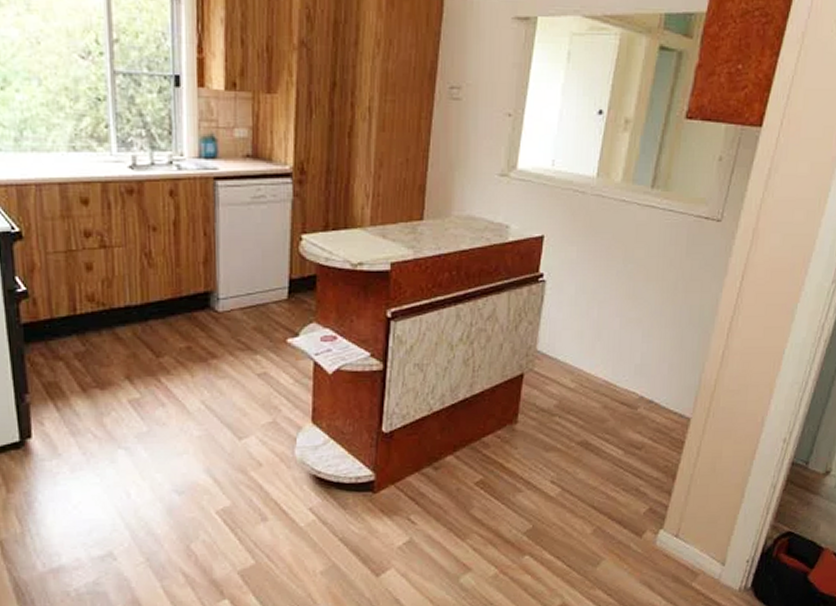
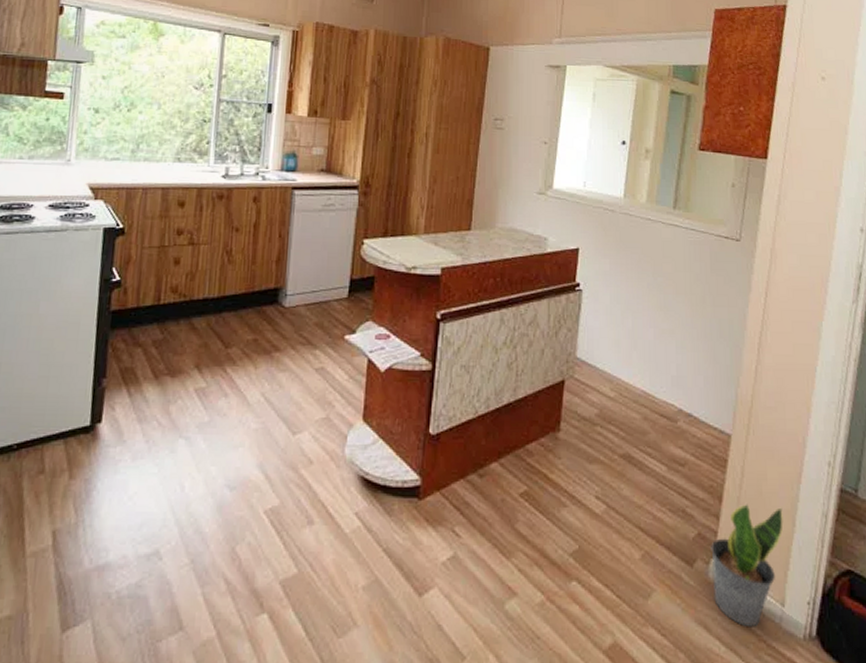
potted plant: none [659,480,734,584] -> present [711,504,783,627]

